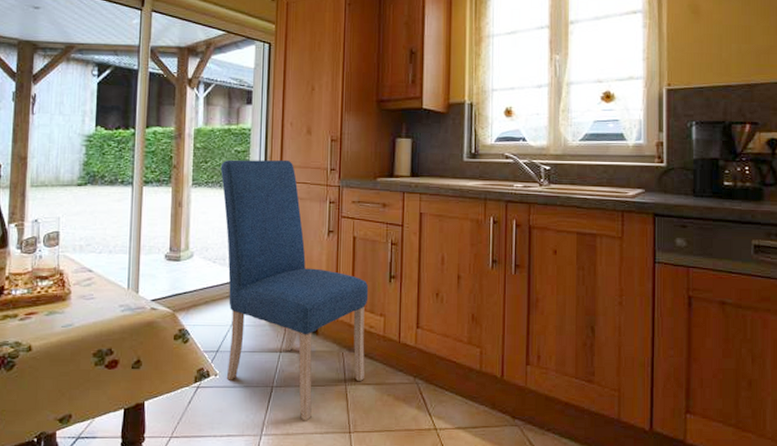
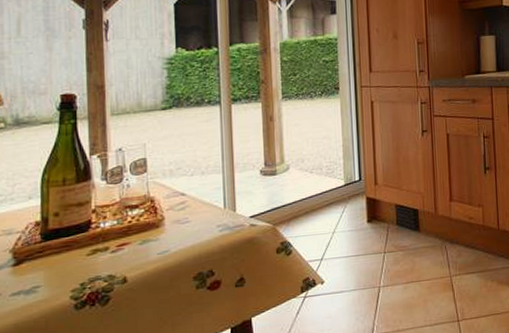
chair: present [220,159,369,421] -> none [309,65,468,316]

